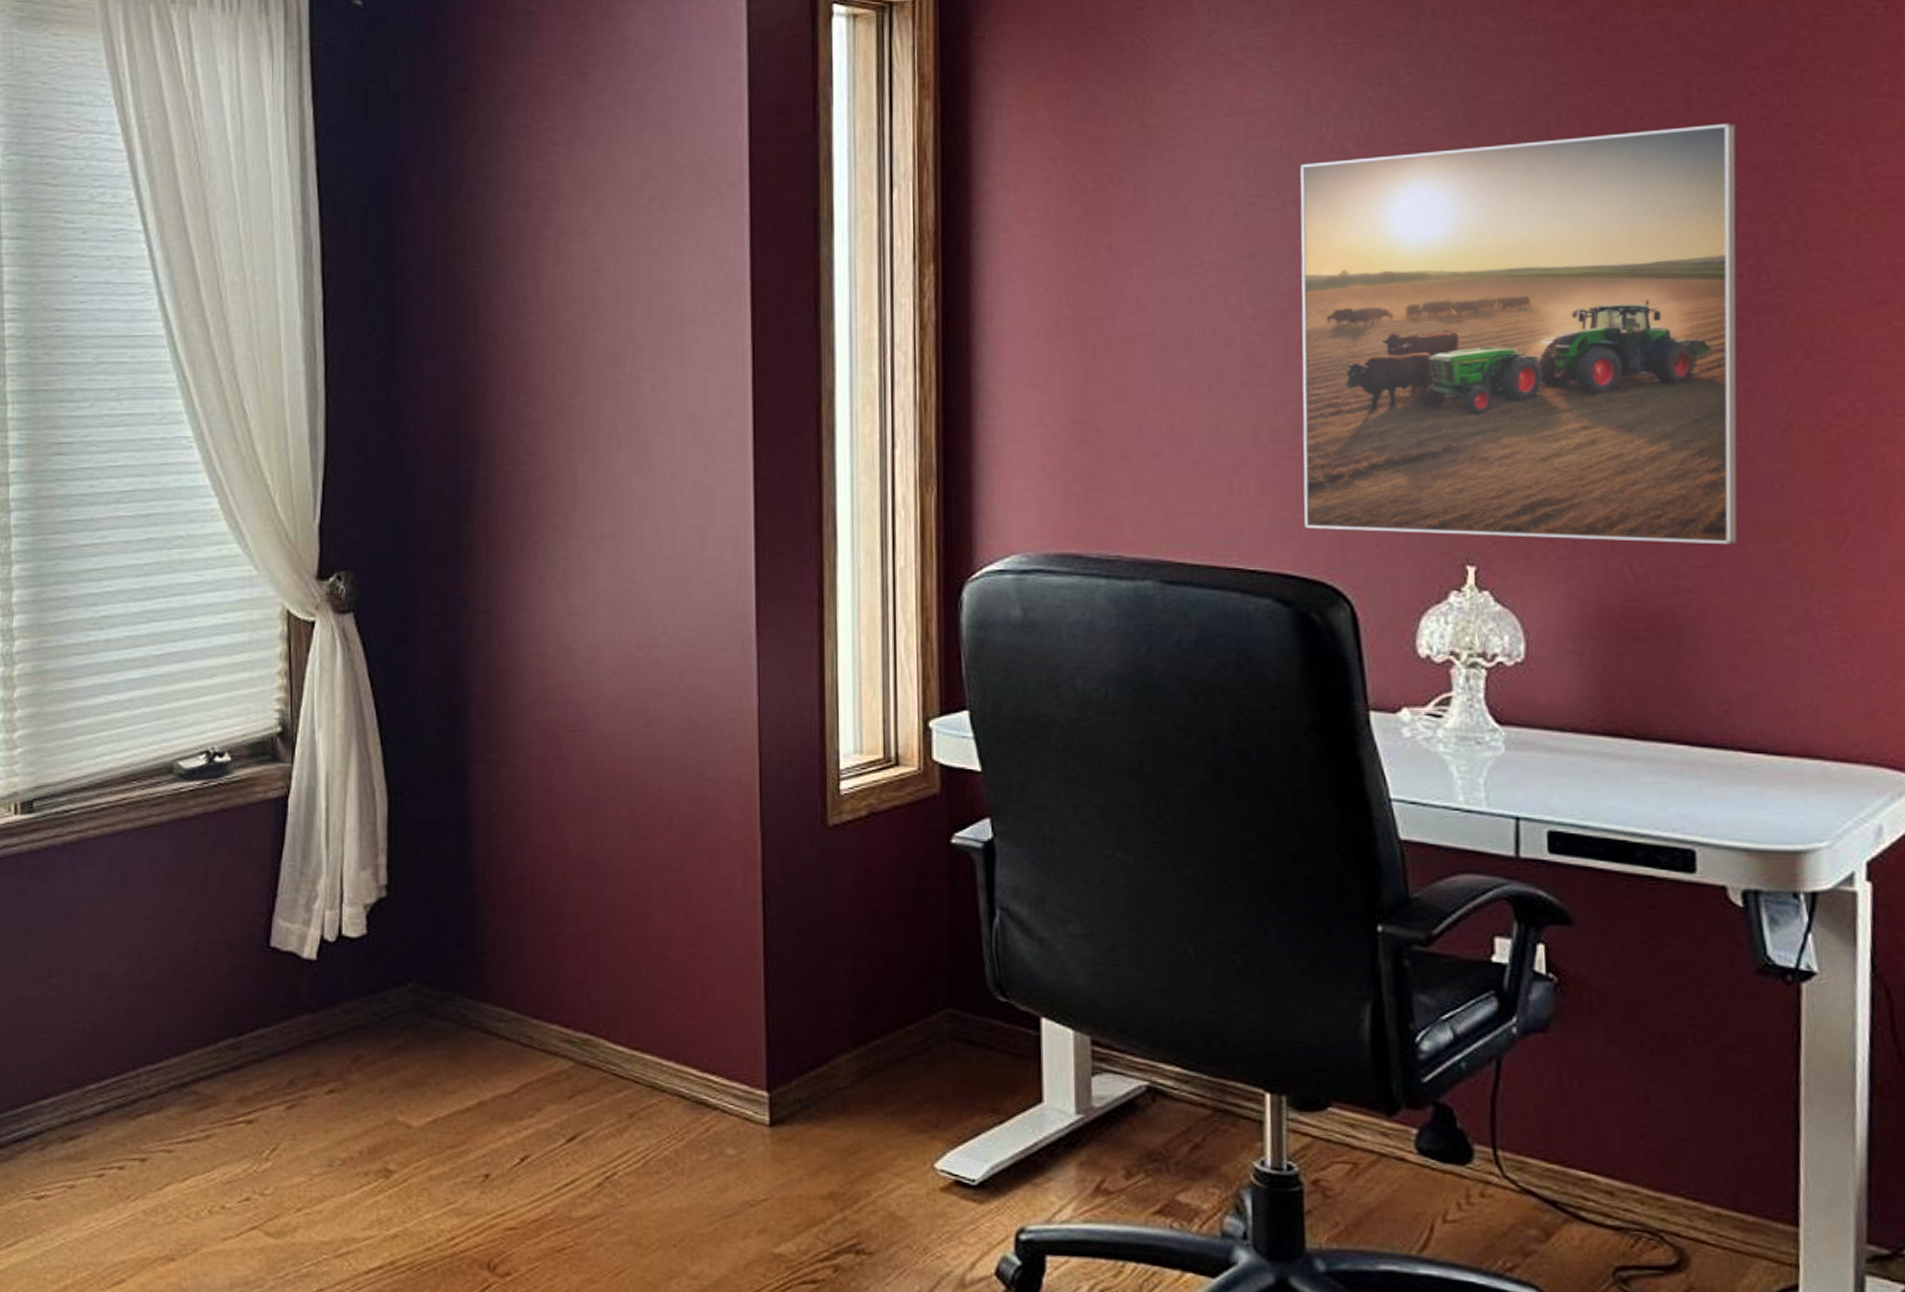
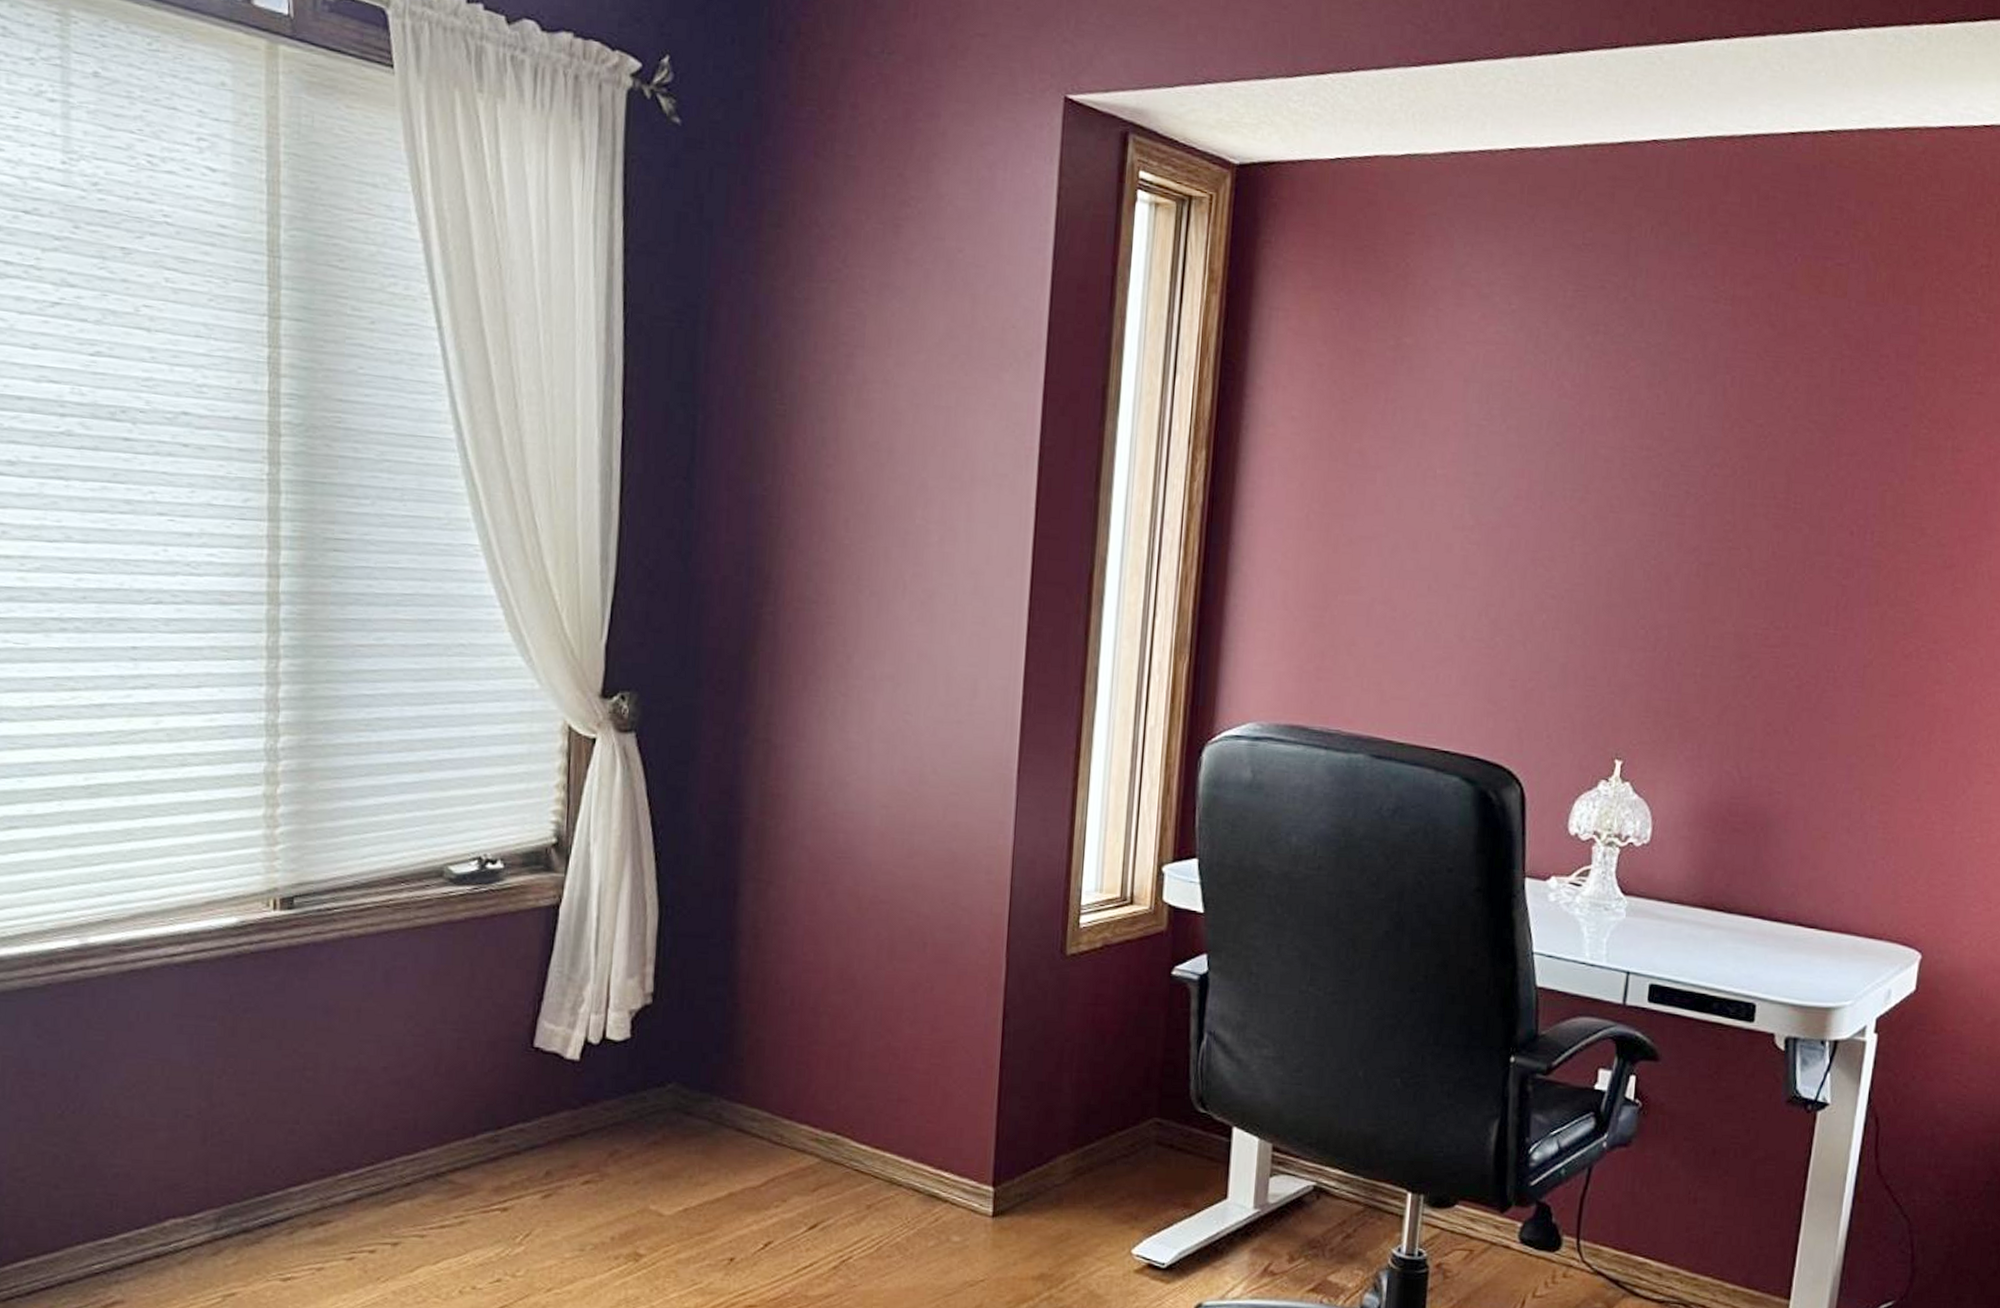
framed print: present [1300,122,1738,545] -> none [1491,395,1865,757]

